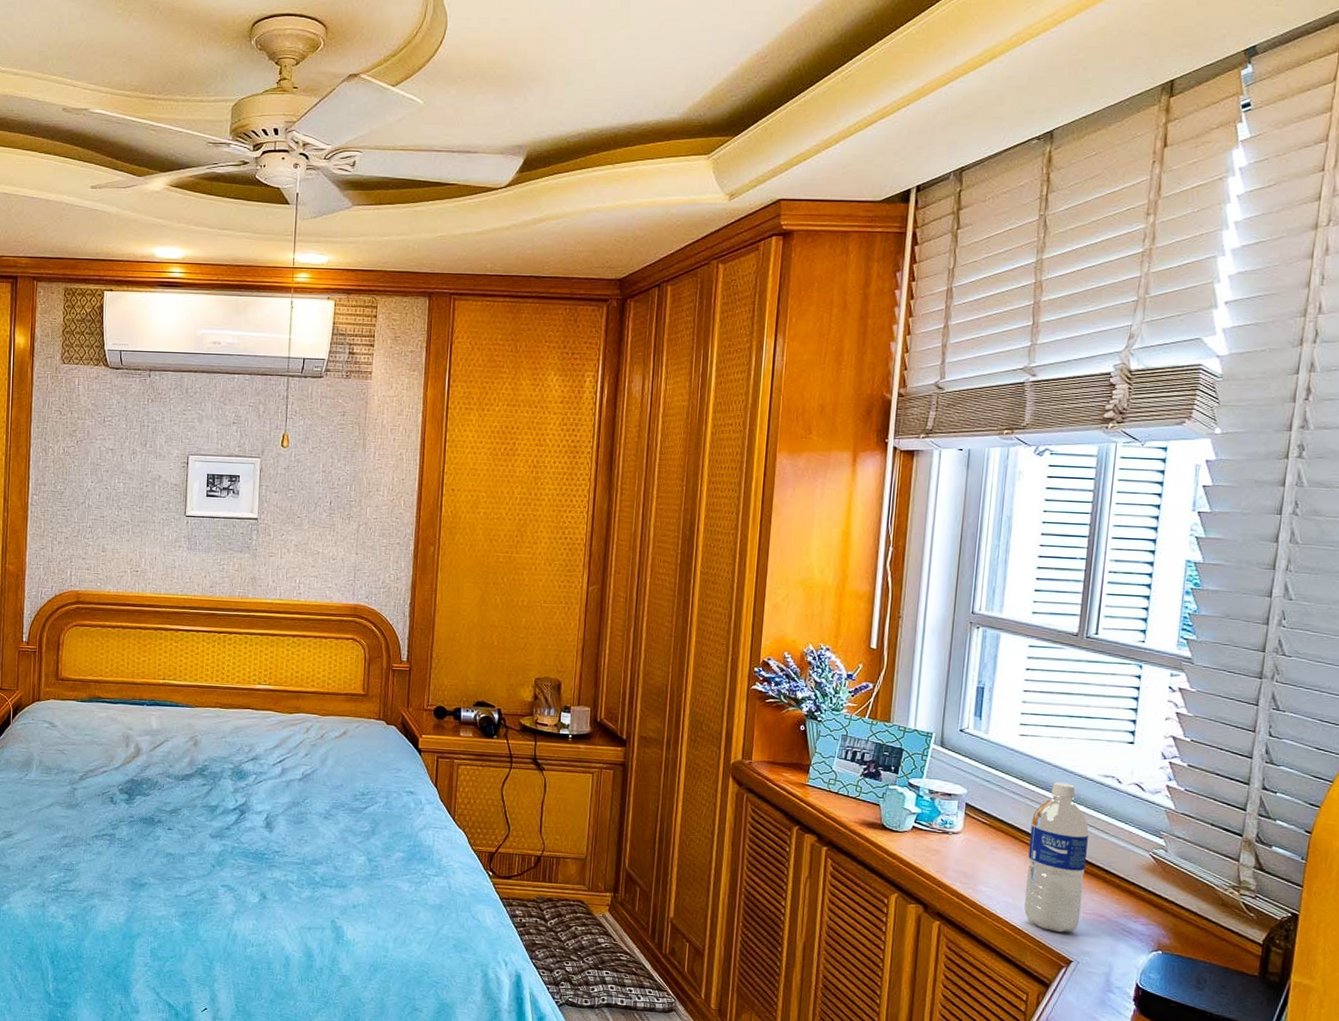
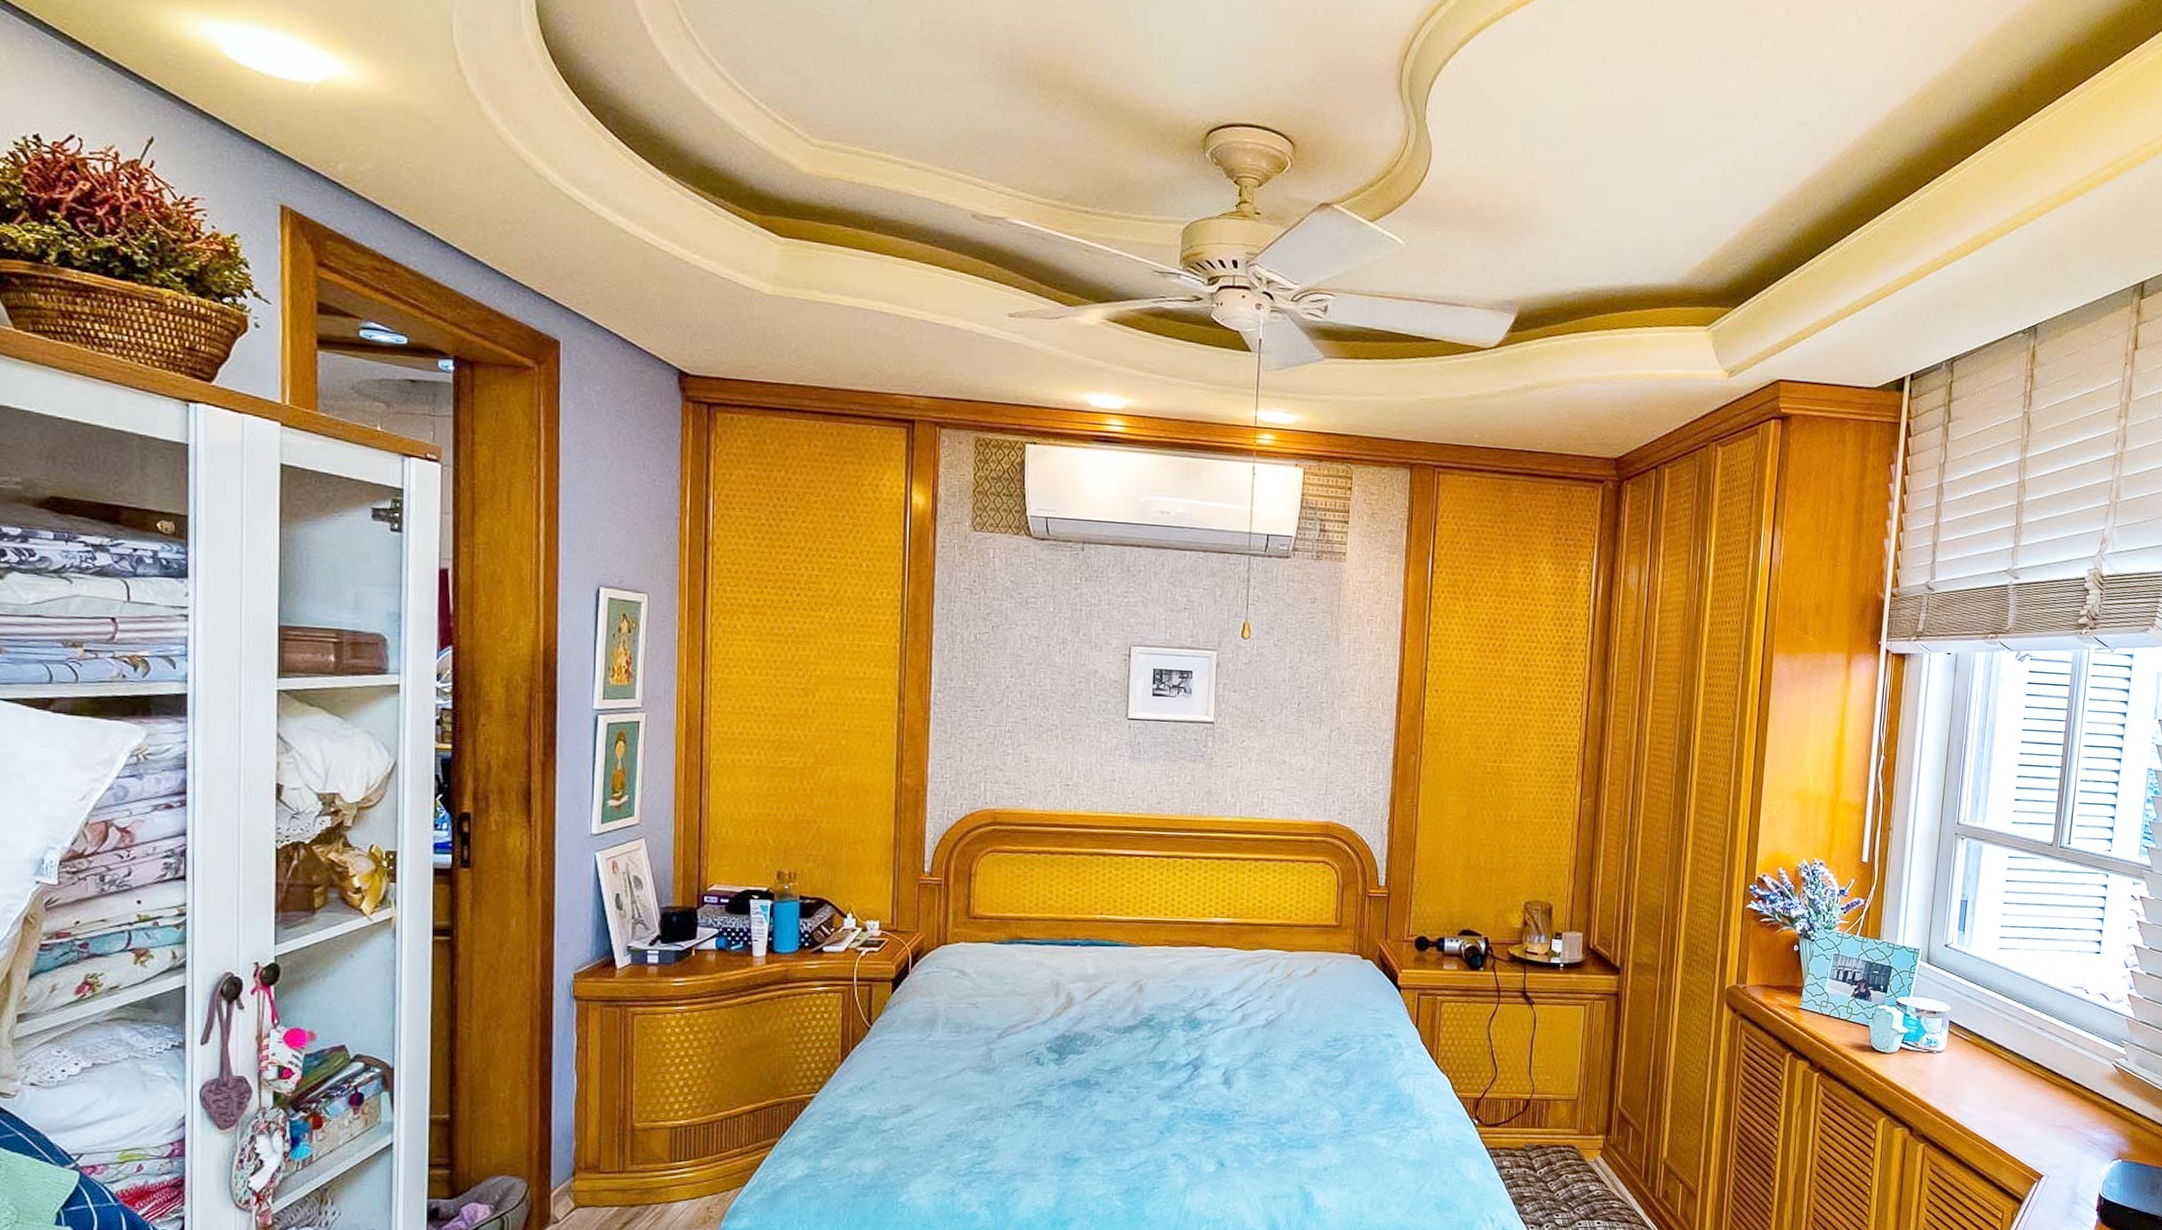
water bottle: present [1024,782,1089,933] -> none [2001,995,2060,1148]

